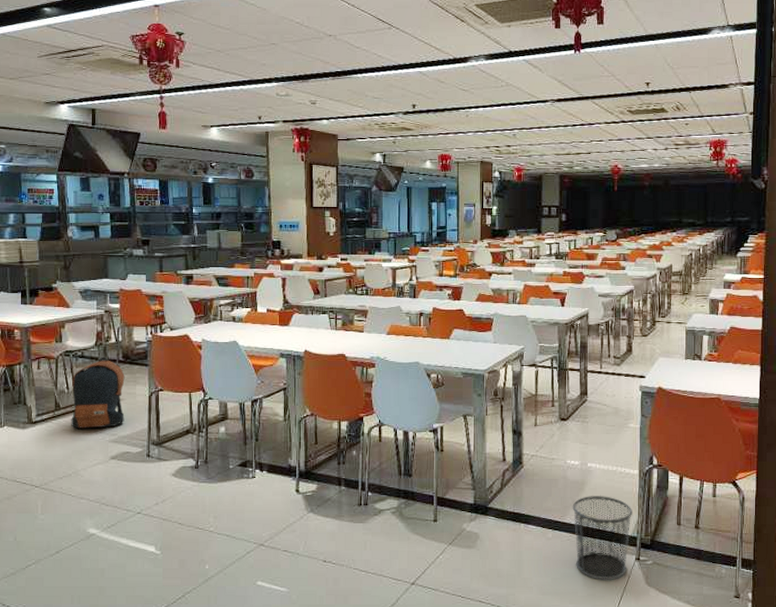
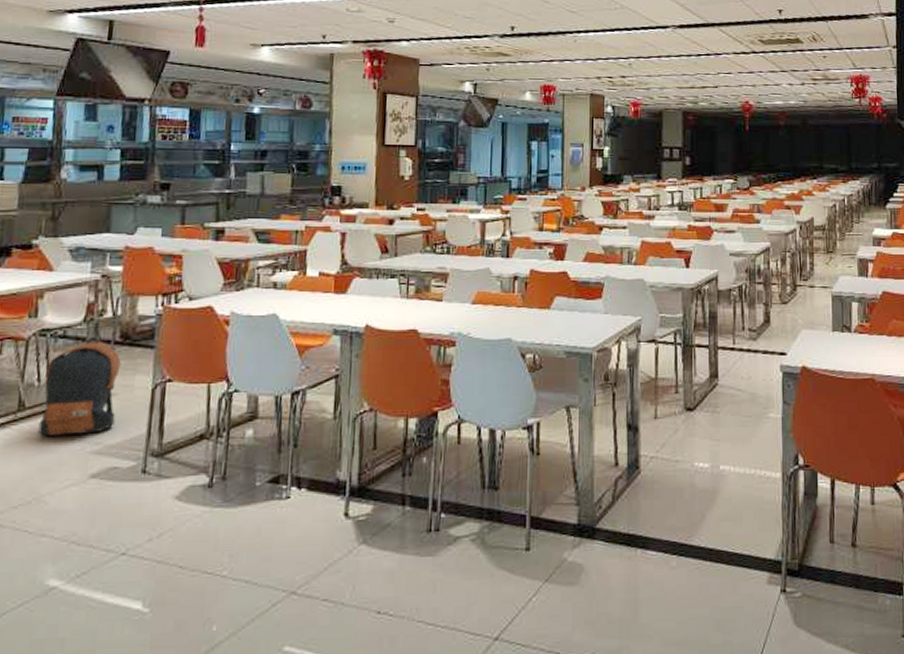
waste bin: present [572,495,632,581] -> none [701,506,775,623]

